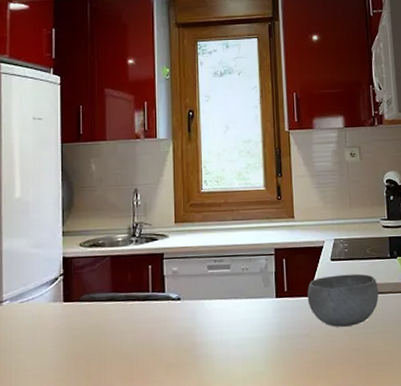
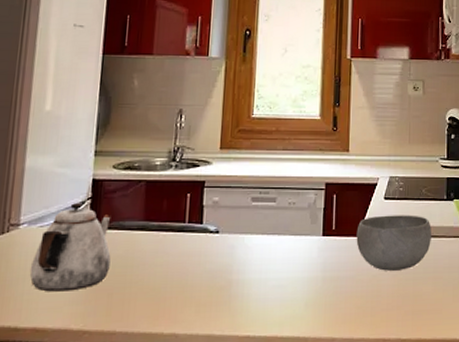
teapot: none [15,279,85,361] -> present [29,203,111,292]

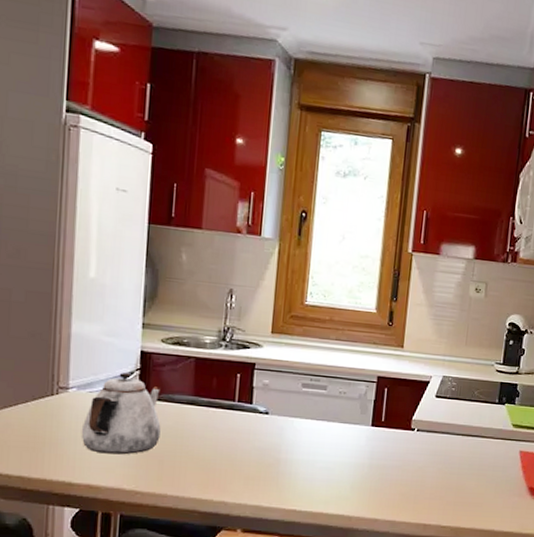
bowl: present [356,215,431,271] -> none [404,412,480,465]

